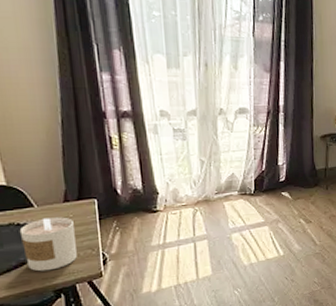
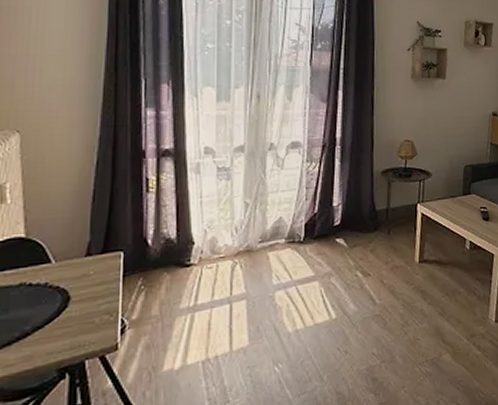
candle: present [19,217,77,272] -> none [30,274,93,344]

